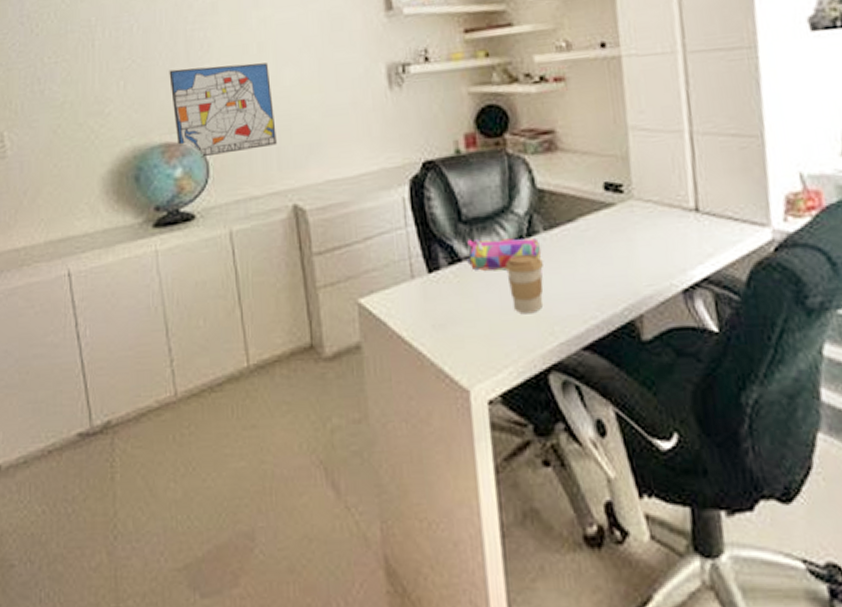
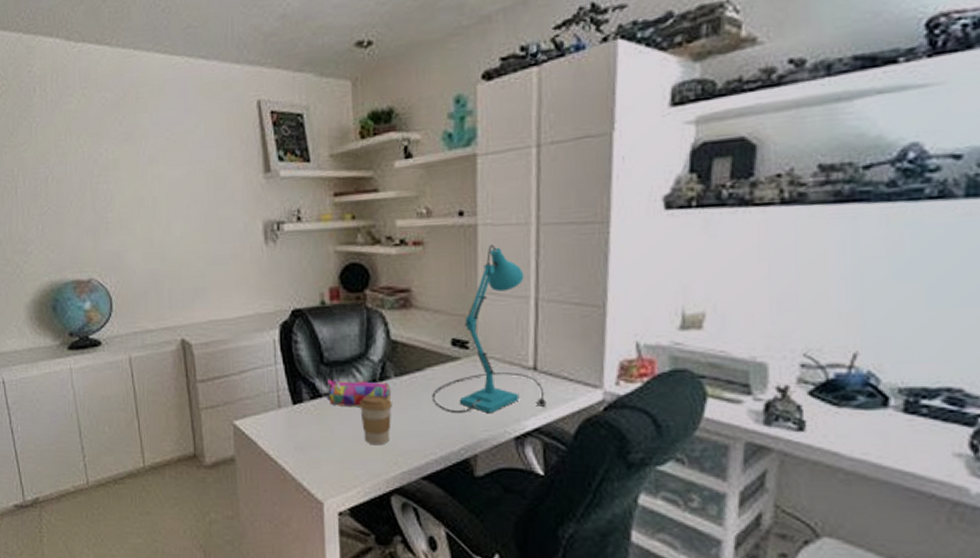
wall art: present [169,63,277,158] -> none [79,215,168,294]
desk lamp: none [587,76,713,267] -> present [432,244,547,412]

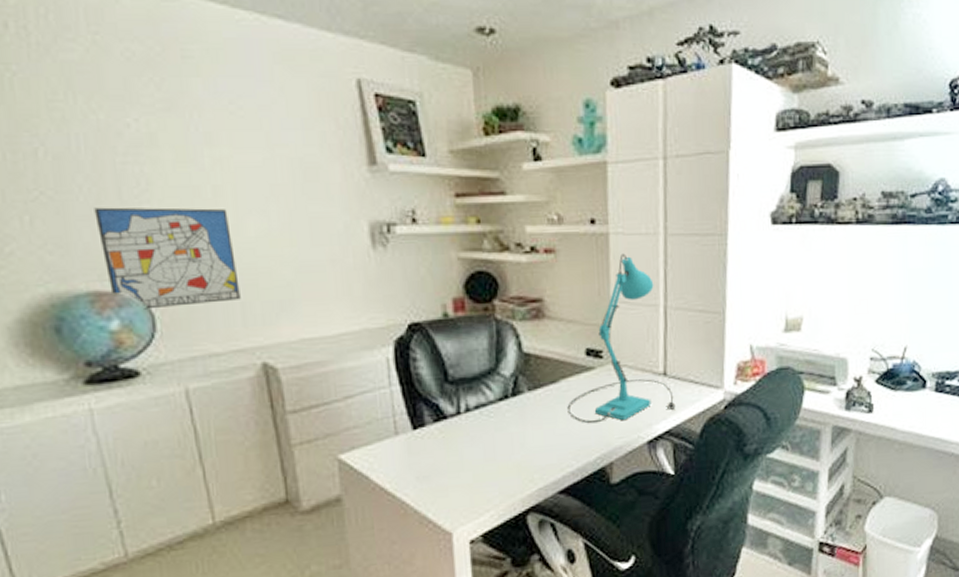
wall art: none [79,215,168,294] -> present [94,207,241,310]
pencil case: present [327,378,392,408] -> none [453,397,525,427]
coffee cup: present [360,395,392,446] -> none [490,411,526,465]

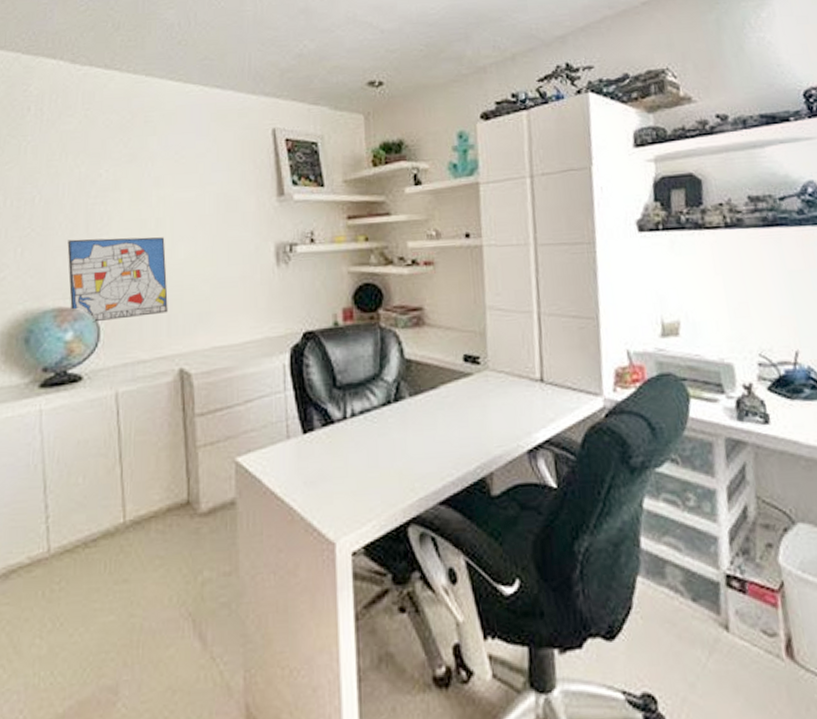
desk lamp: present [567,253,676,423] -> none [447,263,555,430]

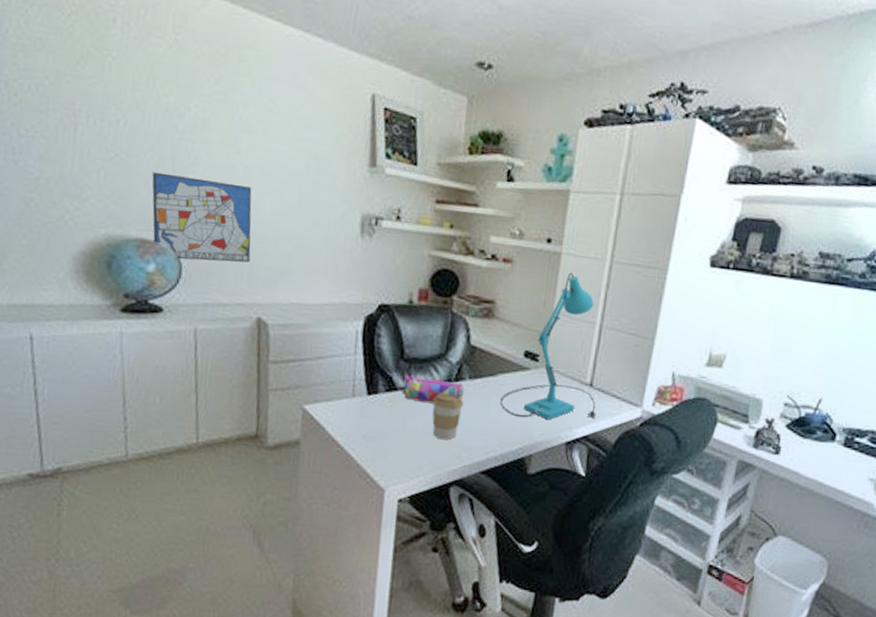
pencil case: none [339,403,407,433] -> present [402,374,464,404]
coffee cup: none [374,417,407,472] -> present [432,393,463,440]
desk lamp: none [447,263,555,430] -> present [500,272,596,419]

